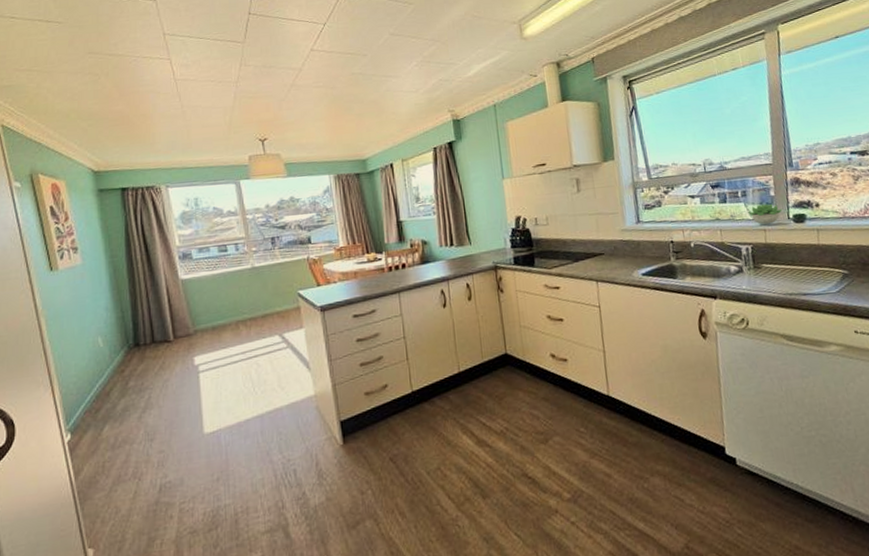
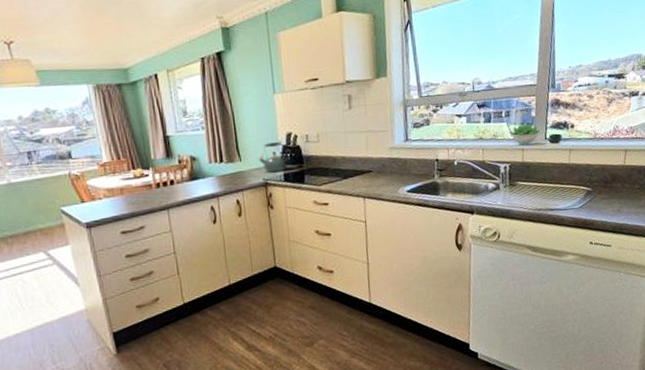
kettle: none [487,225,517,256] -> present [257,142,288,173]

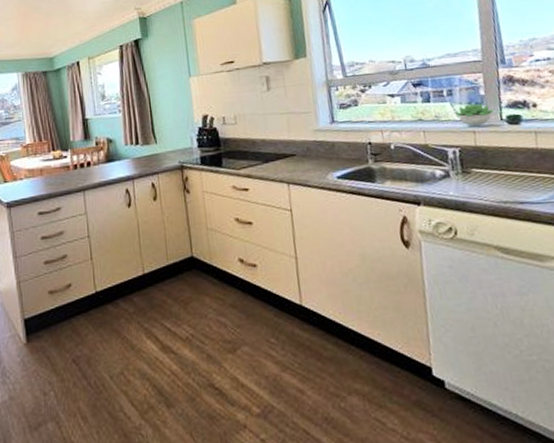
kettle: present [257,142,288,173] -> none [173,124,204,156]

